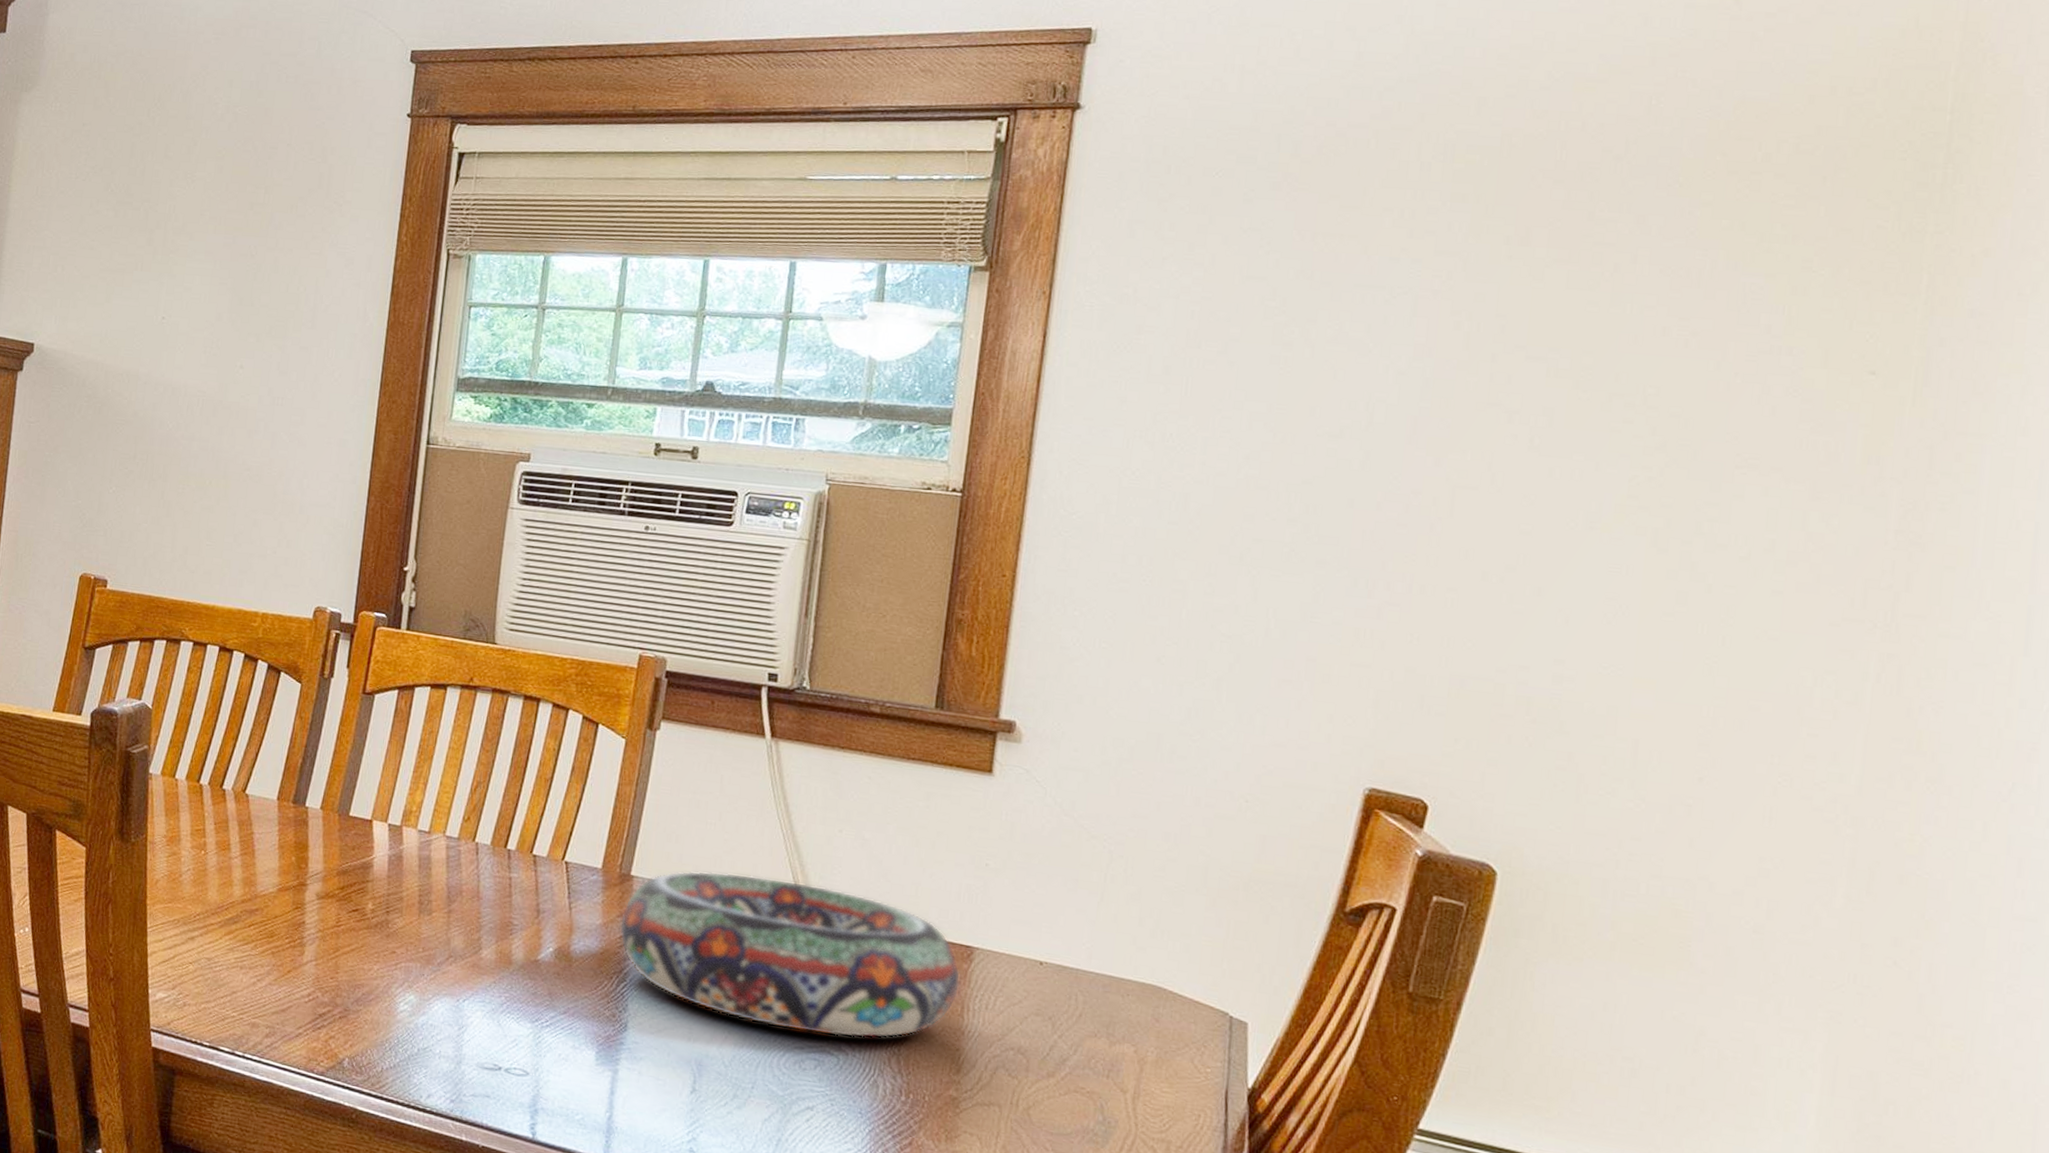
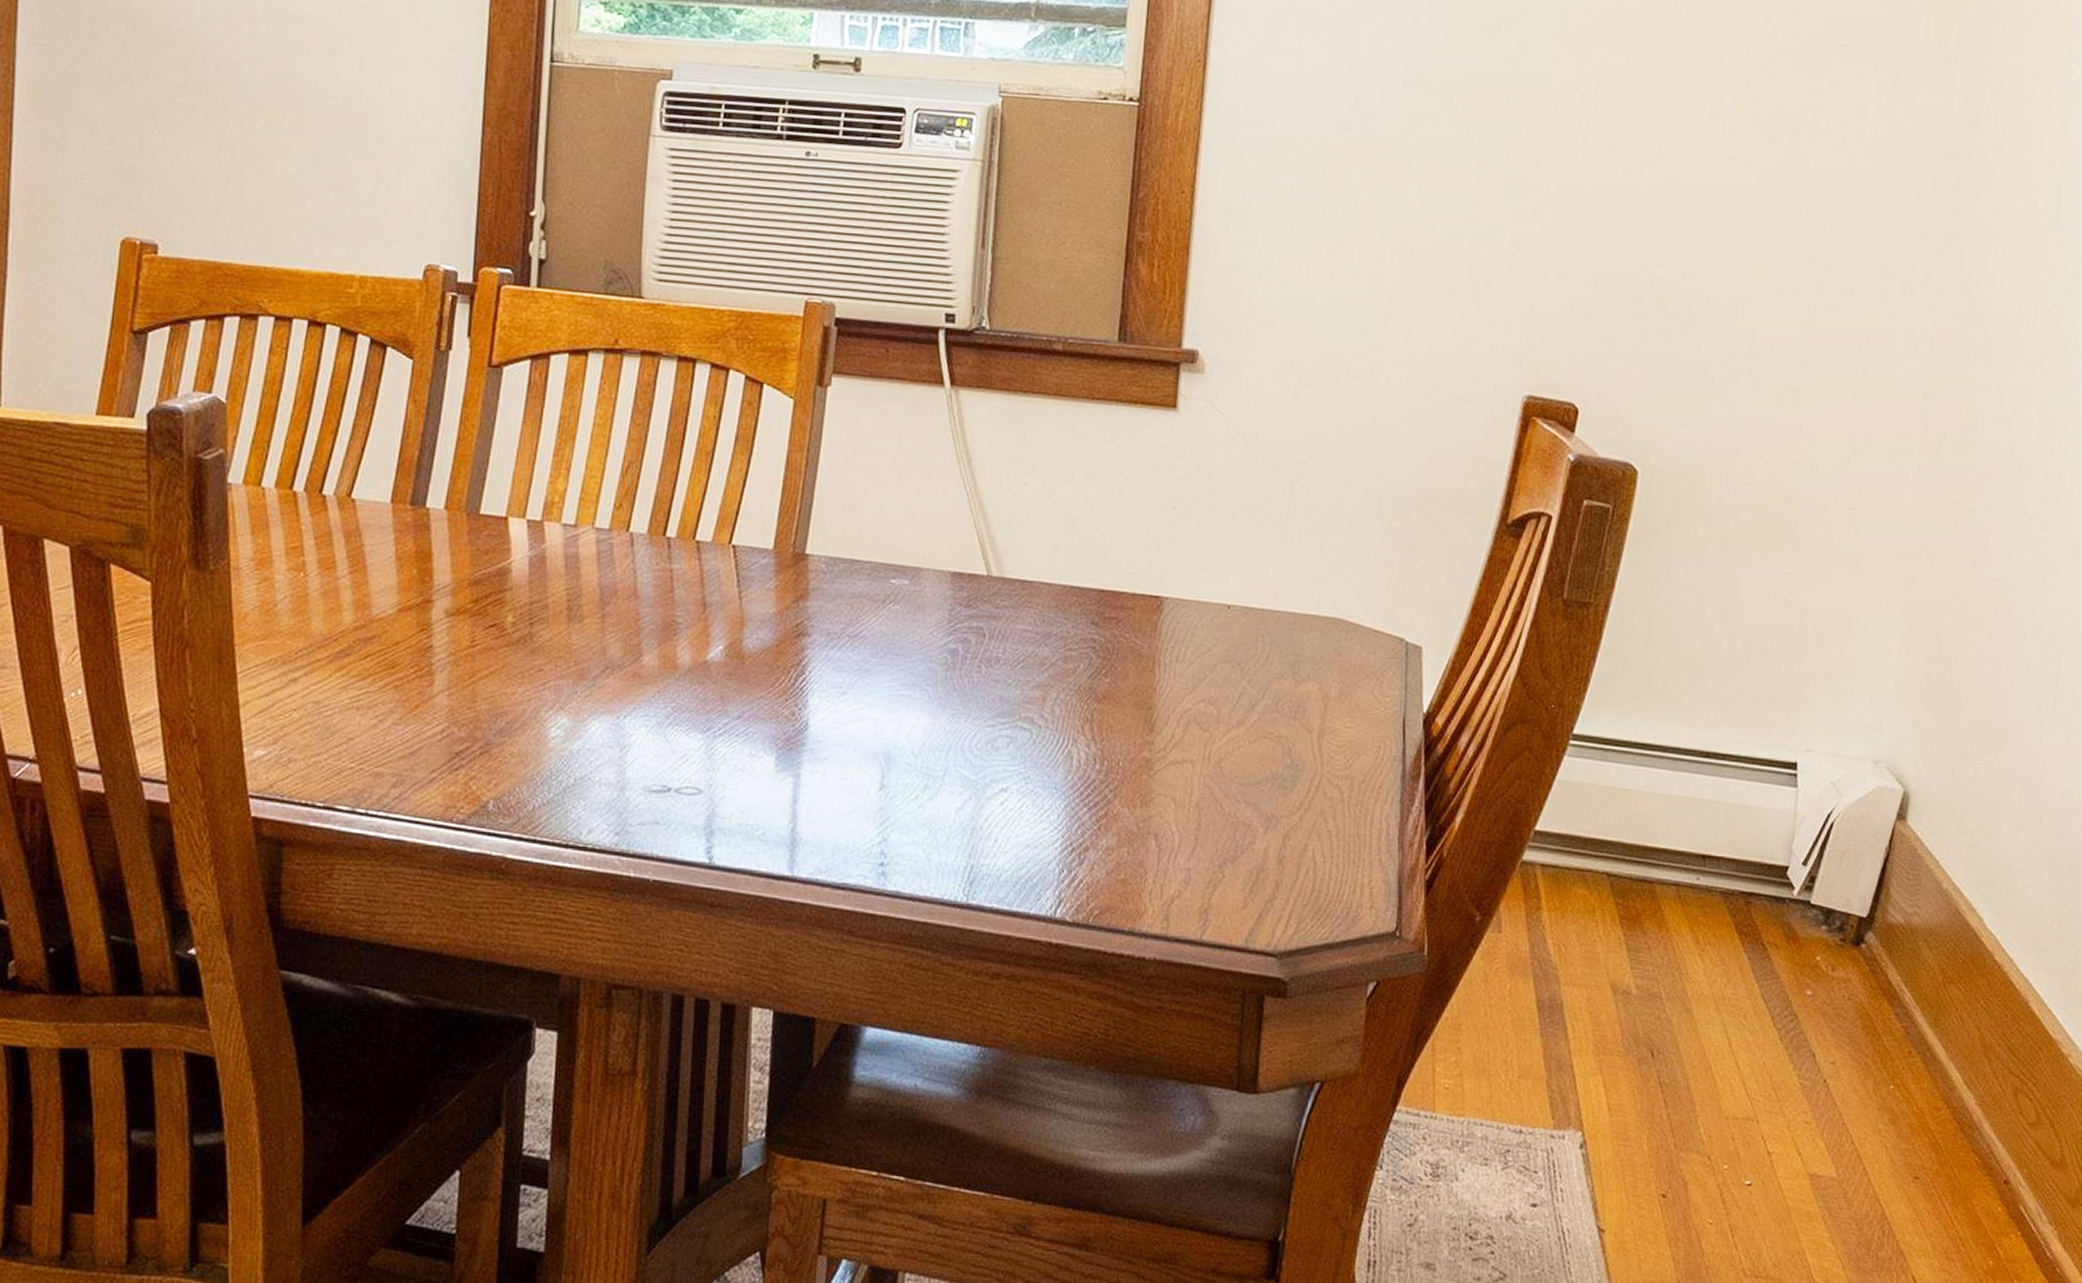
decorative bowl: present [619,870,961,1038] -> none [795,540,1151,709]

